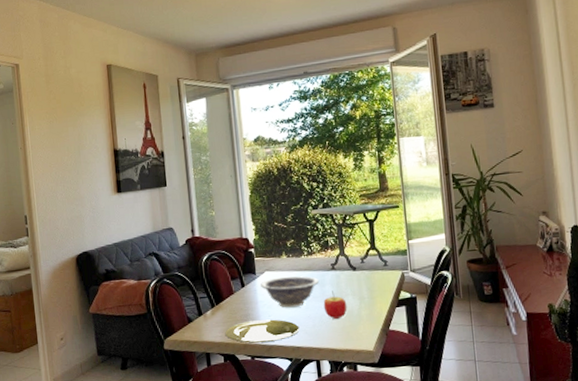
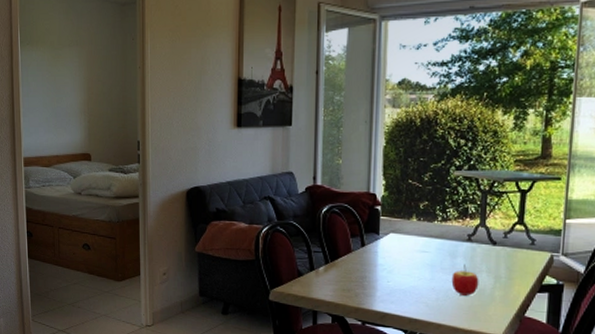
plate: present [225,319,300,343] -> none [336,284,420,309]
decorative bowl: present [261,275,319,308] -> none [383,241,450,277]

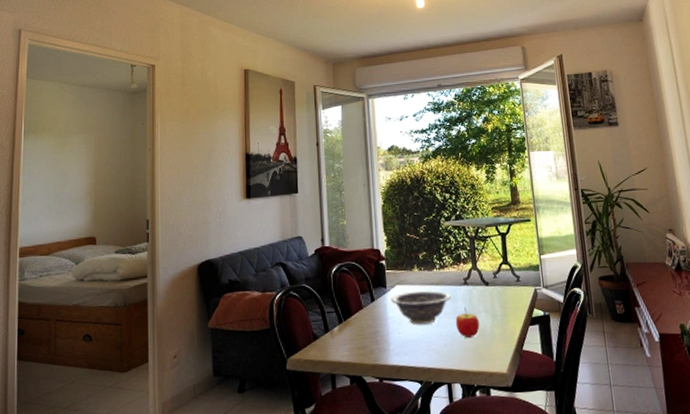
decorative bowl: none [383,241,450,277] -> present [391,290,451,325]

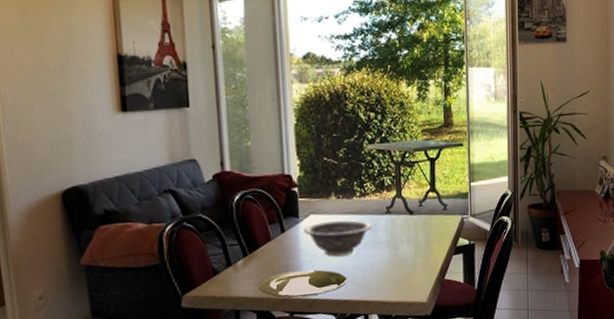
plate: none [352,337,431,363] -> present [259,269,347,297]
apple: present [455,307,480,338] -> none [375,237,401,269]

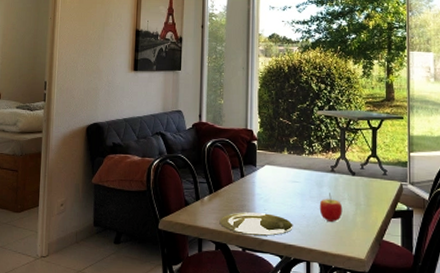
decorative bowl: present [304,219,371,257] -> none [260,172,317,205]
apple: none [375,237,401,269] -> present [319,193,343,222]

